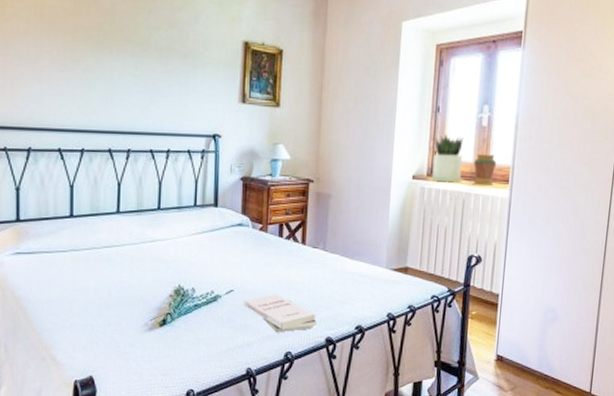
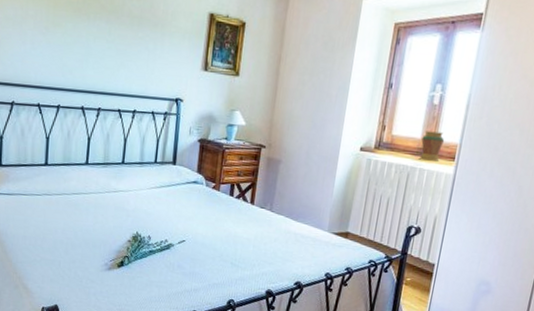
books: present [243,294,317,333] -> none [193,247,259,282]
planter: present [429,134,464,183] -> none [376,110,414,157]

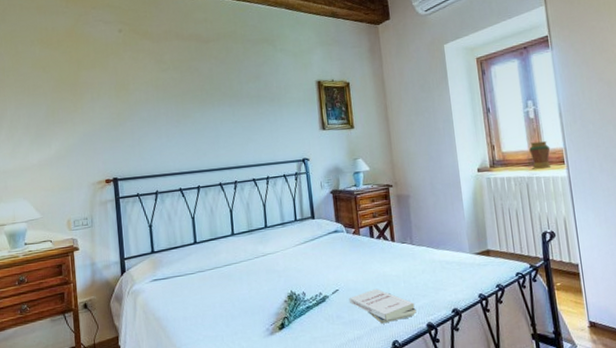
books: none [193,247,259,282] -> present [349,288,417,324]

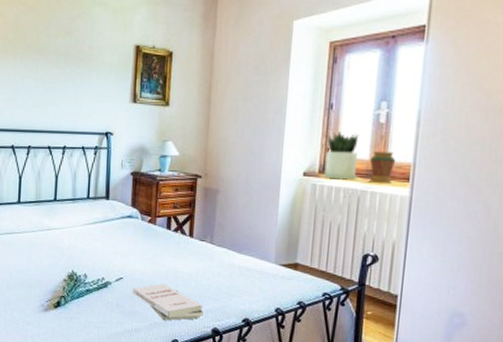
planter: none [490,130,523,172] -> present [321,131,359,180]

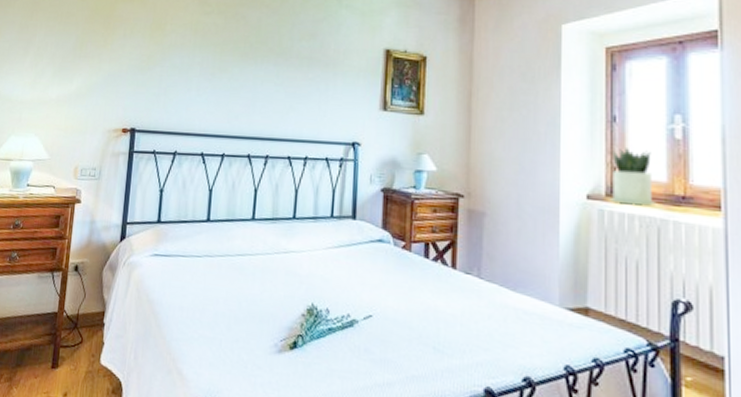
books: present [132,283,204,321] -> none [383,325,473,374]
decorative vase: present [370,151,396,185] -> none [668,172,701,213]

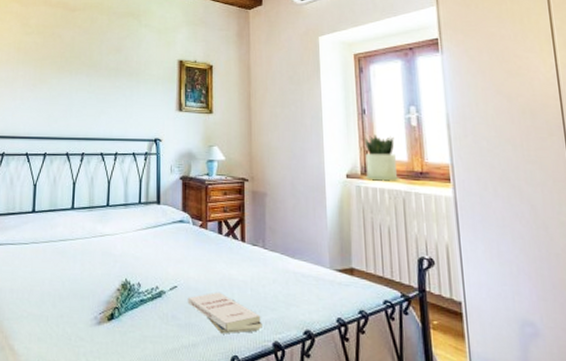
books: none [383,325,473,374] -> present [187,292,262,334]

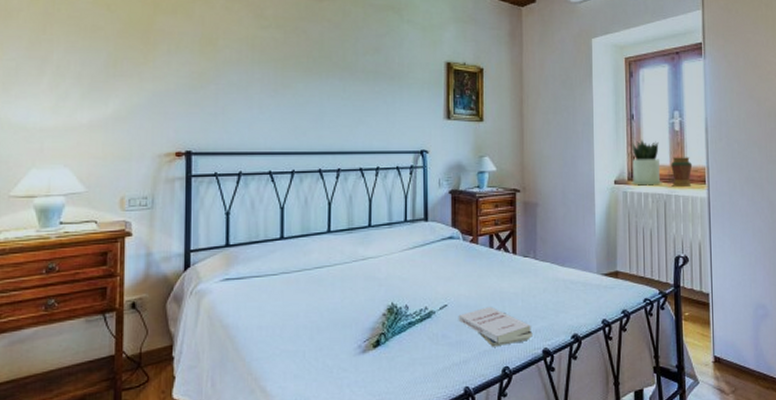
decorative vase: none [409,153,434,185] -> present [671,157,693,188]

